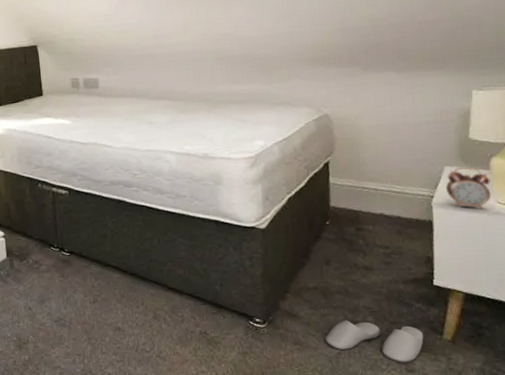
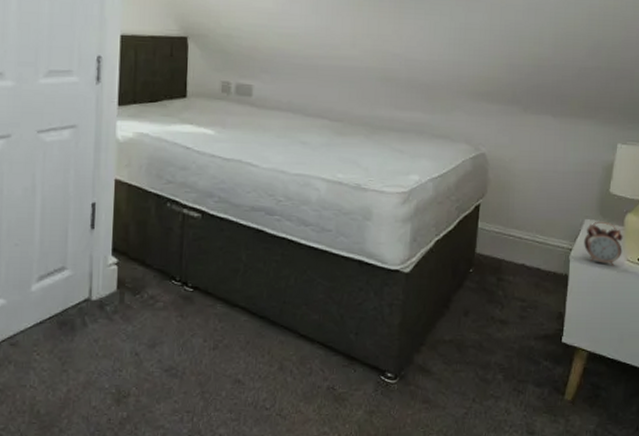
slippers: present [325,319,424,363] -> none [454,377,547,425]

